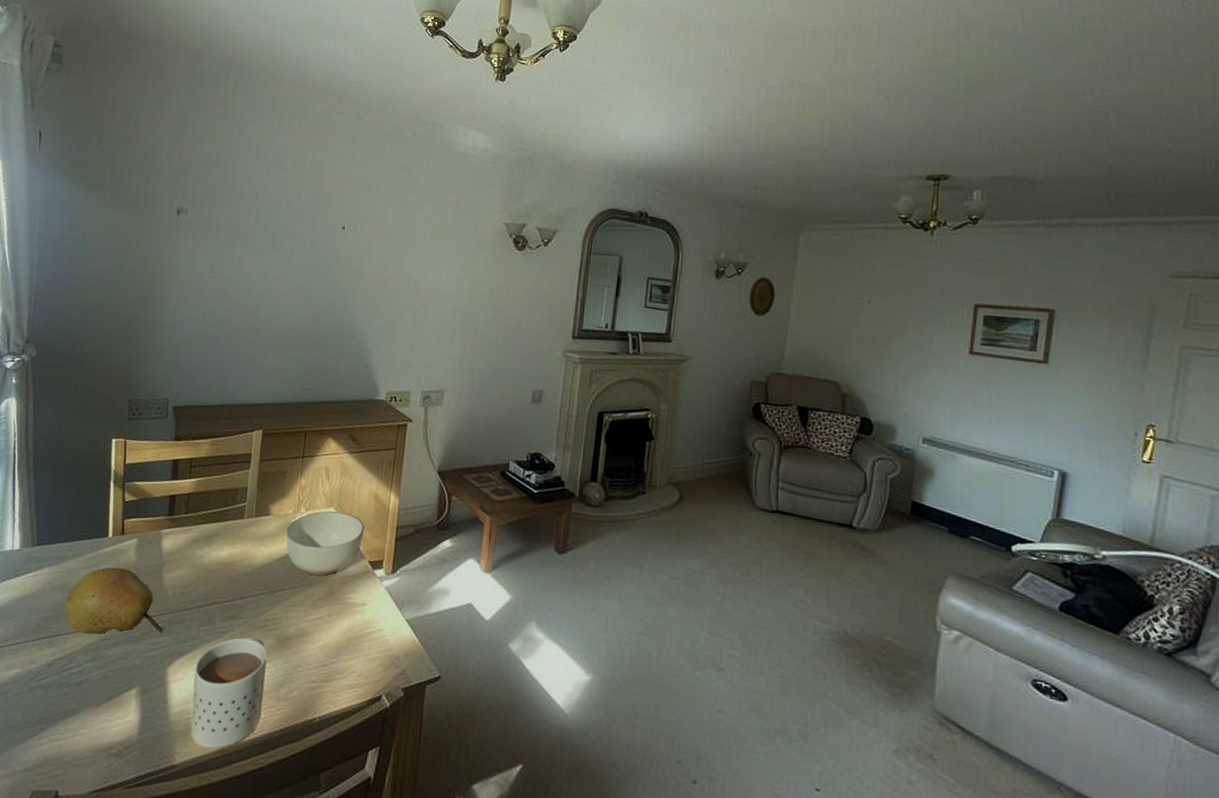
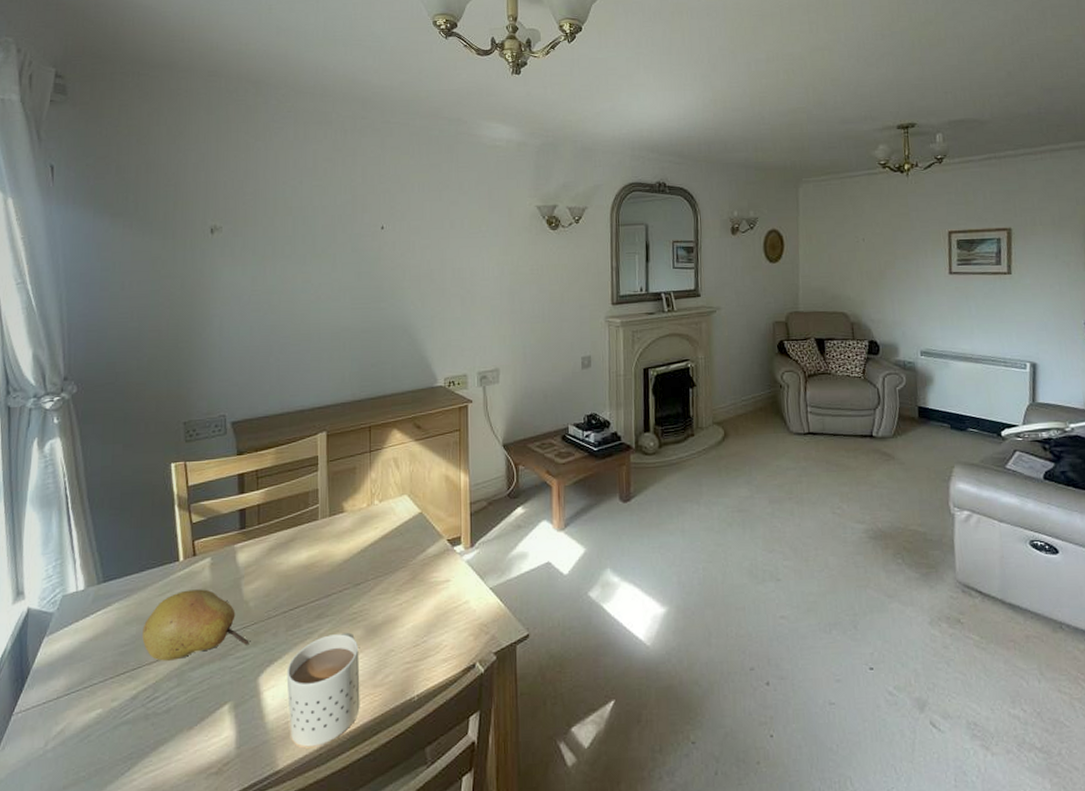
bowl: present [285,511,365,577] -> none [362,497,439,563]

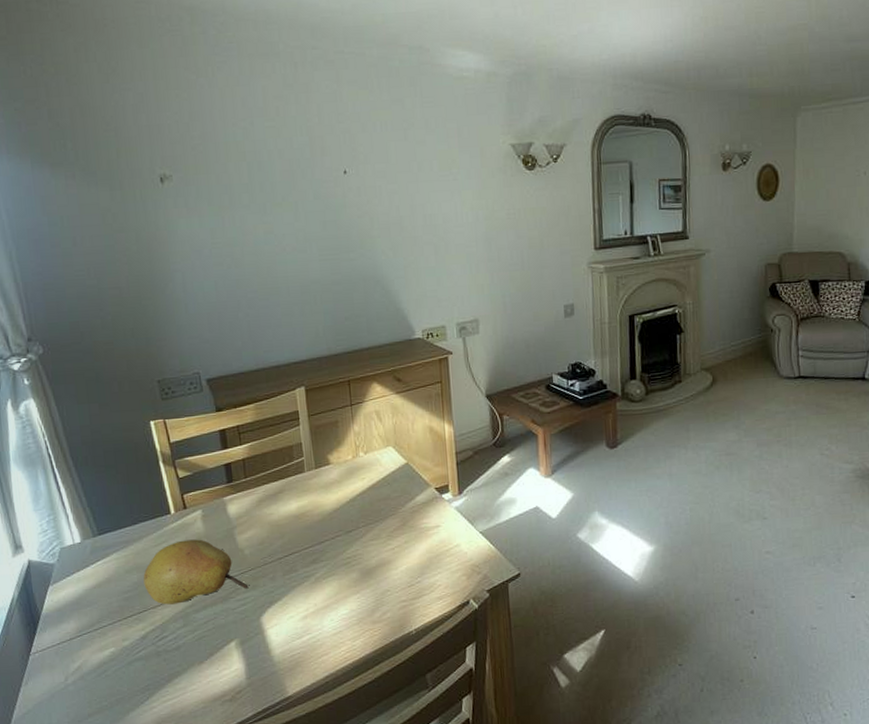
mug: present [286,632,360,747] -> none [287,575,361,677]

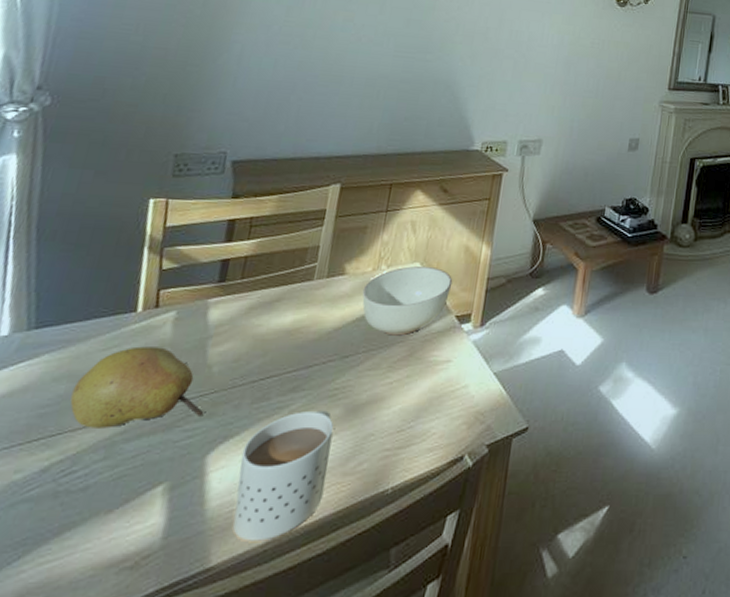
mug: none [287,575,361,677] -> present [232,410,334,541]
bowl: none [348,448,426,511] -> present [362,266,453,336]

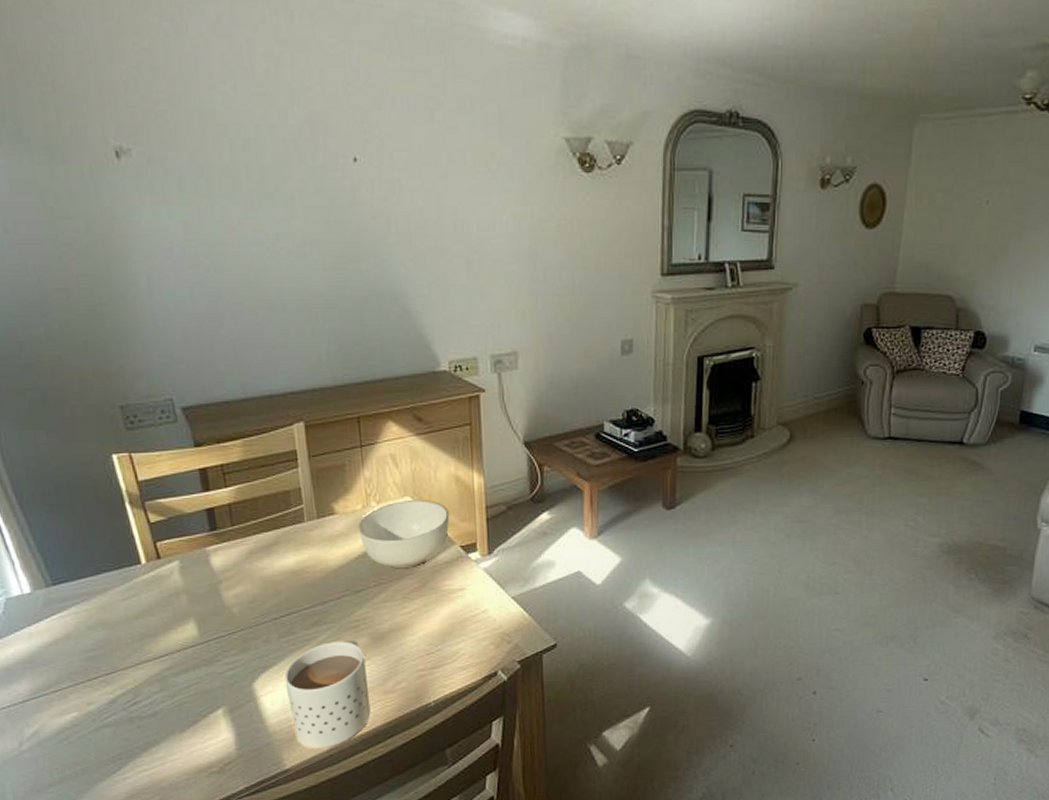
fruit: present [70,346,205,428] -> none [109,594,238,667]

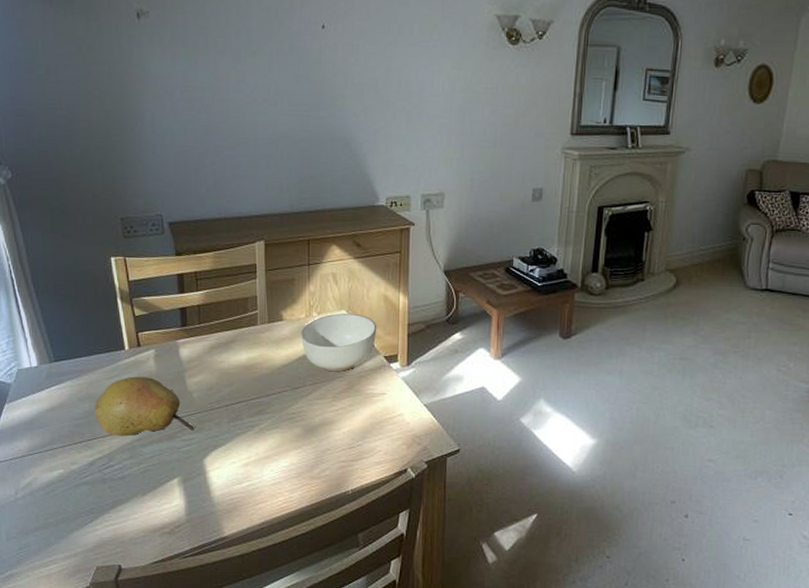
fruit: none [109,594,238,667] -> present [95,376,195,437]
mug: present [284,640,371,749] -> none [230,429,298,522]

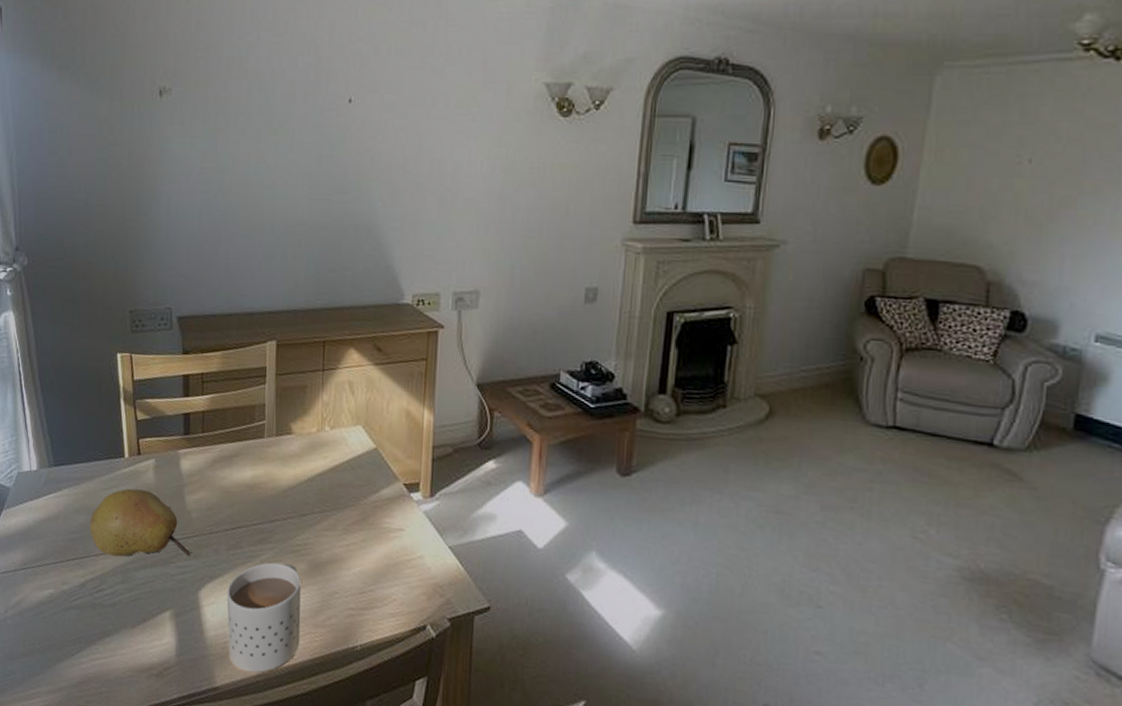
mug: none [230,429,298,522] -> present [226,562,301,673]
bowl: present [300,313,377,372] -> none [310,429,397,500]

